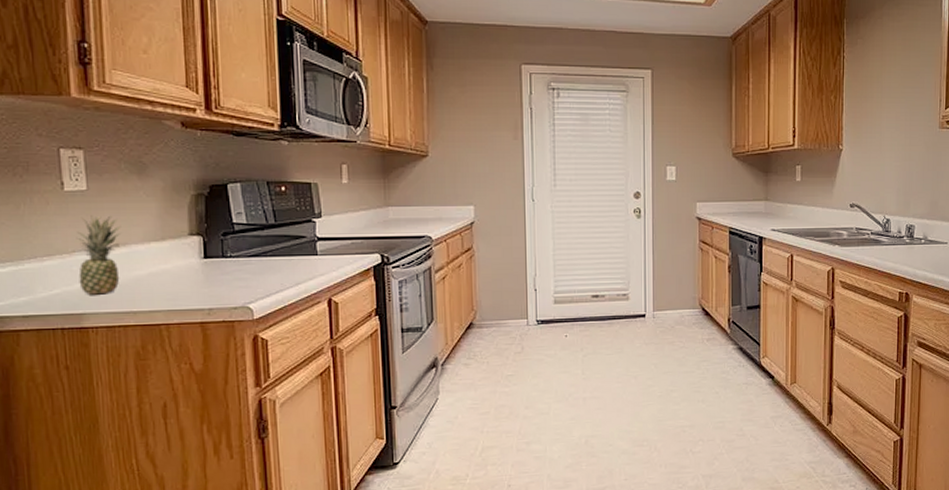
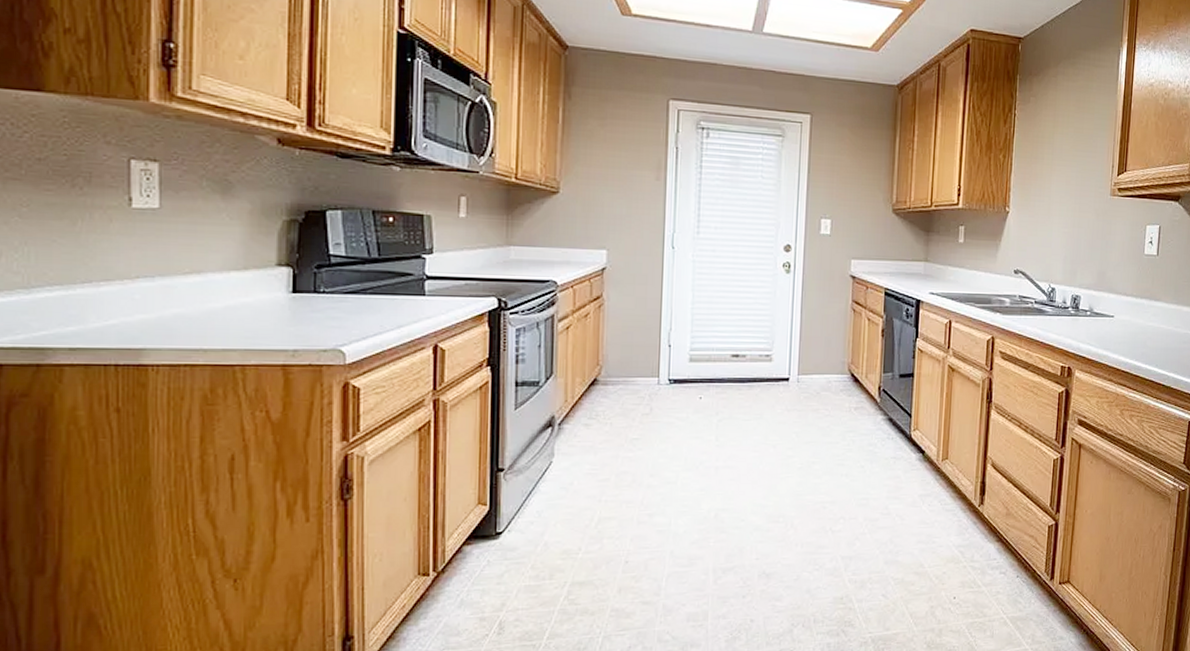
fruit: present [77,215,121,295] -> none [141,237,197,328]

